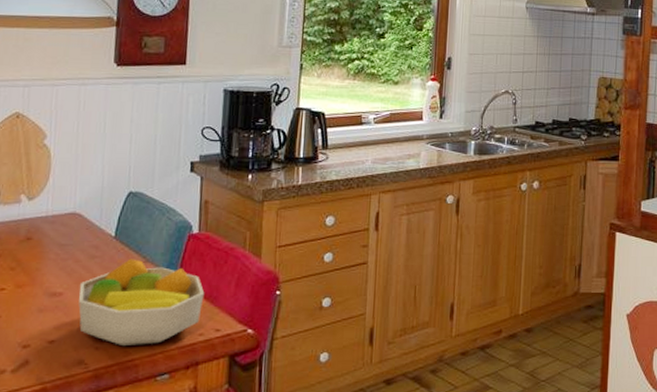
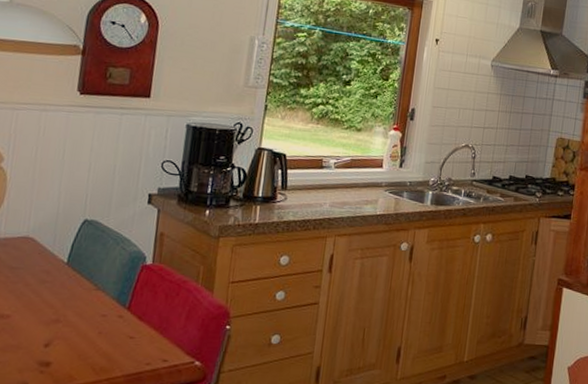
fruit bowl: present [78,259,205,347] -> none [25,285,155,372]

